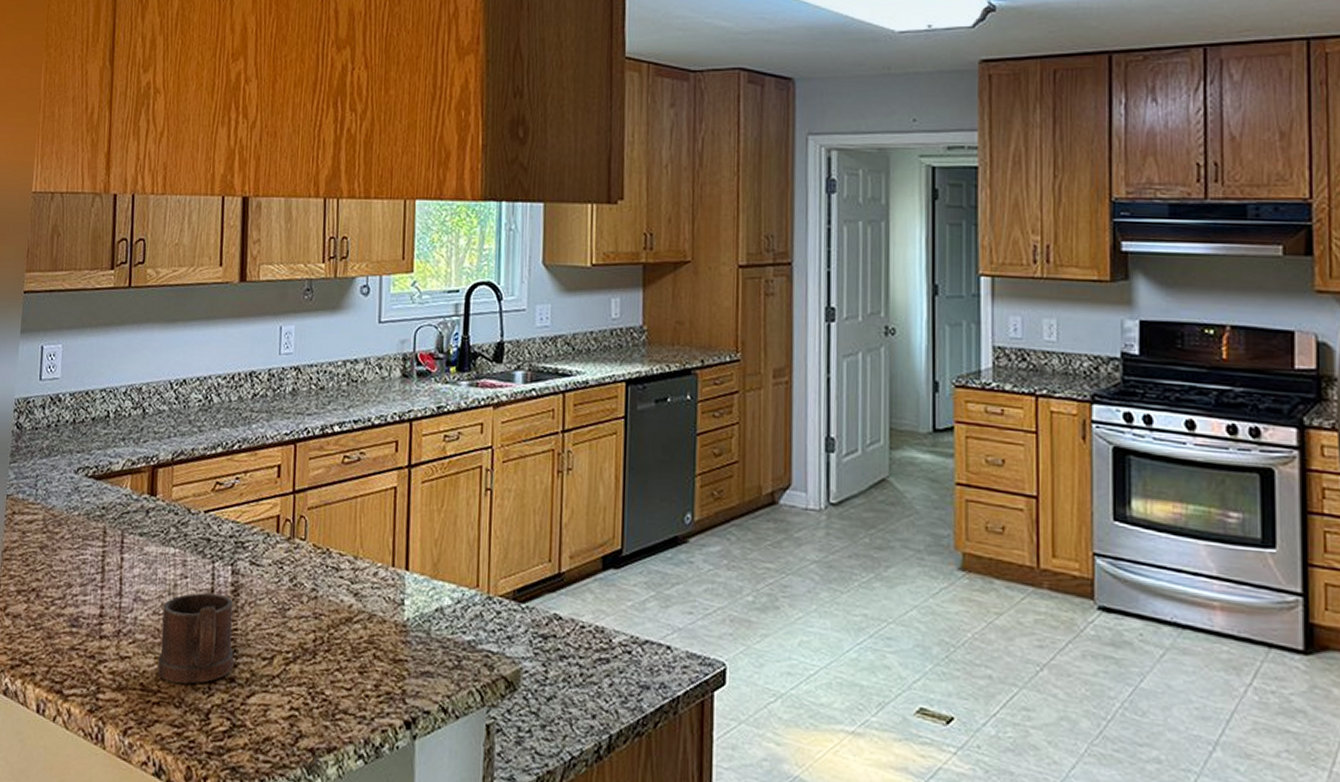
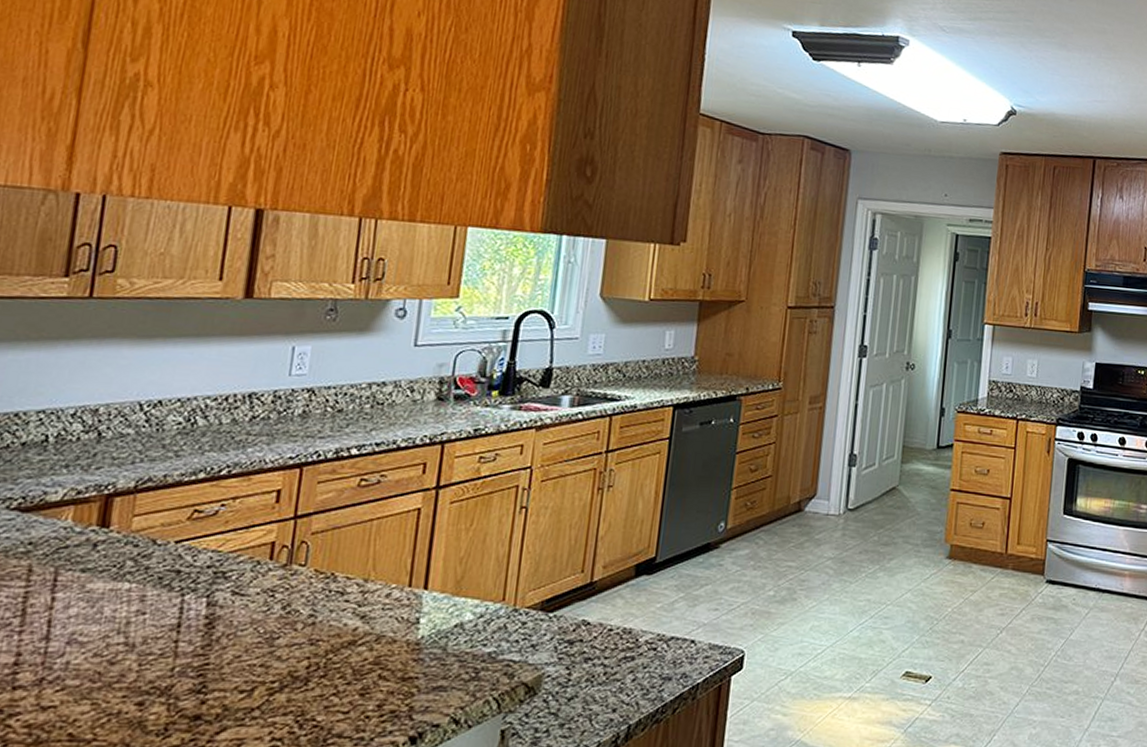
mug: present [157,592,234,684] -> none [94,627,206,729]

